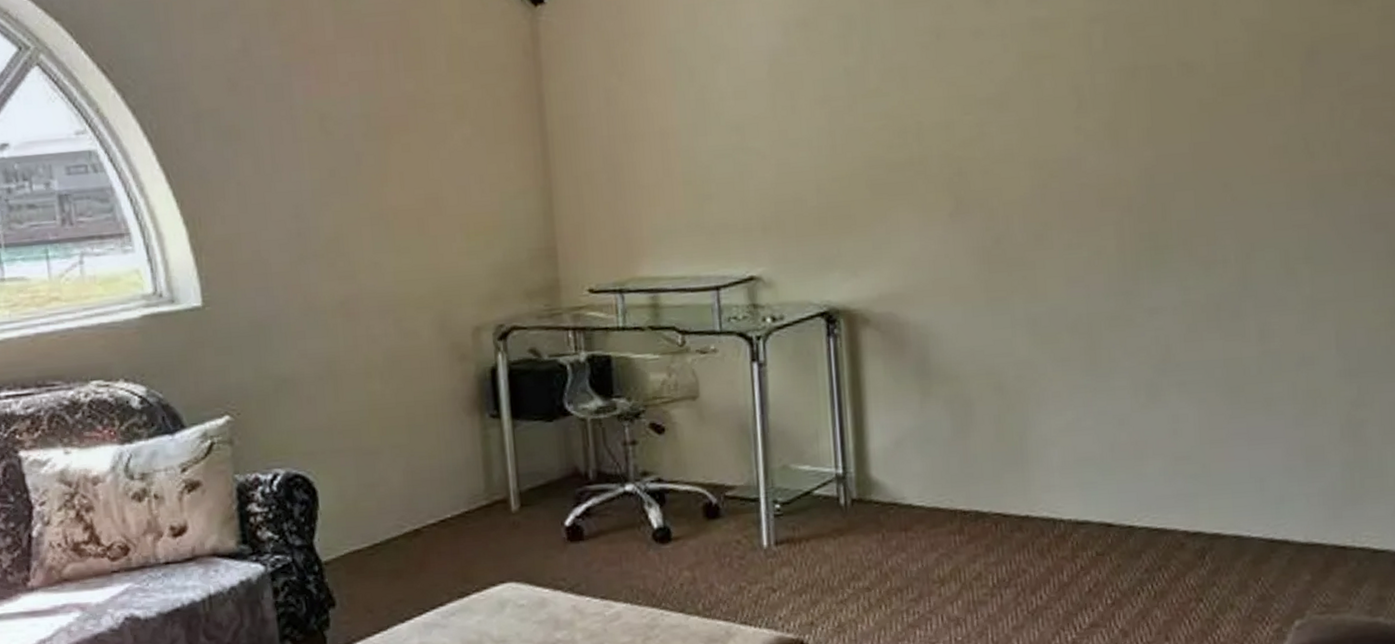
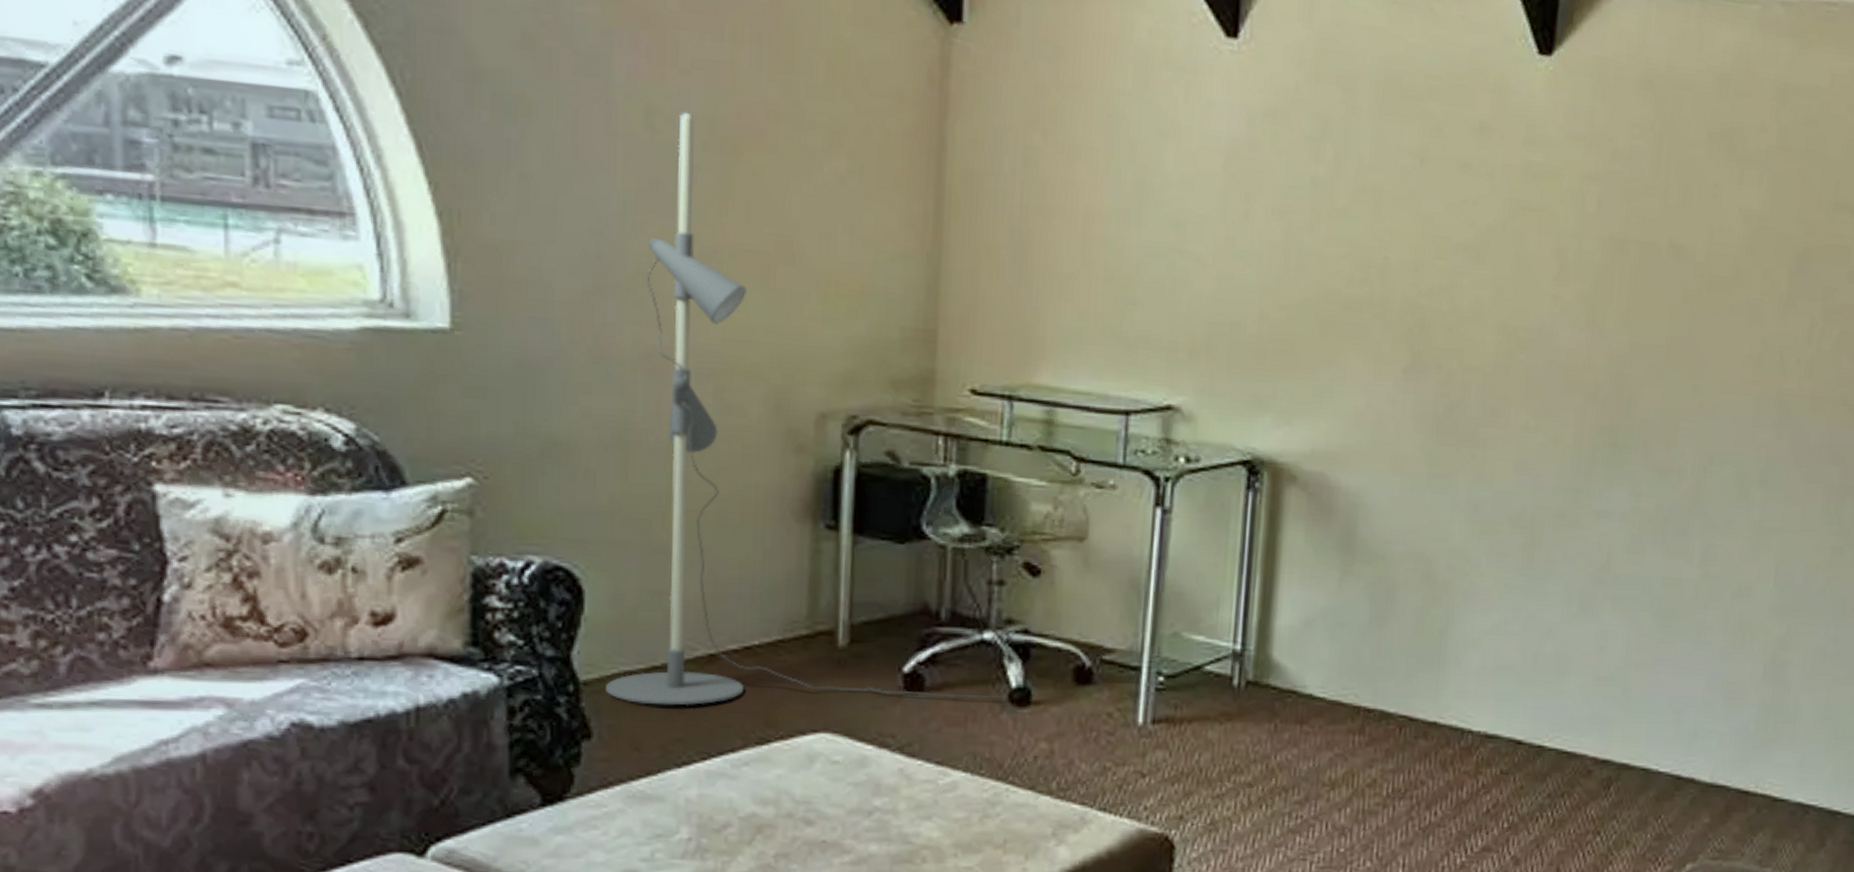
floor lamp: none [333,113,650,575] -> present [606,112,1006,706]

